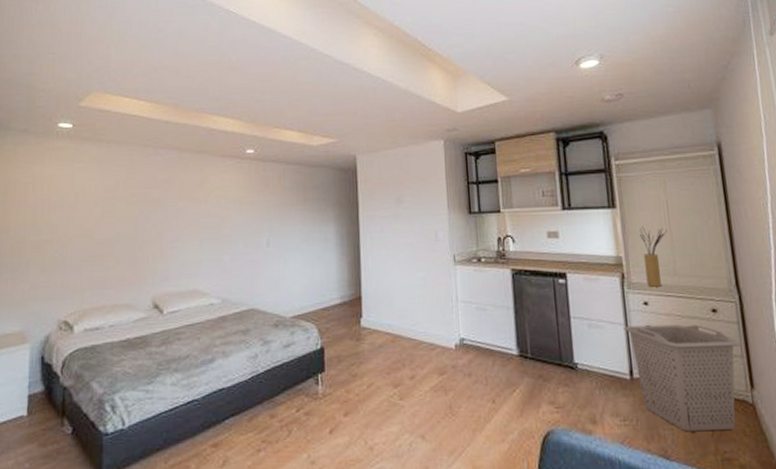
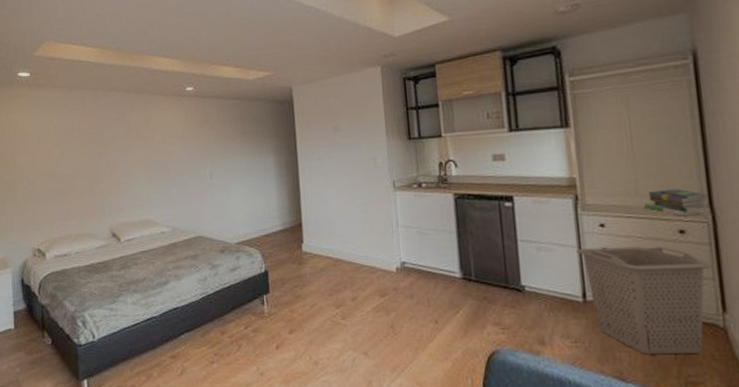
vase: present [639,227,668,287] -> none [596,146,630,209]
books: none [682,269,736,296] -> present [644,188,708,216]

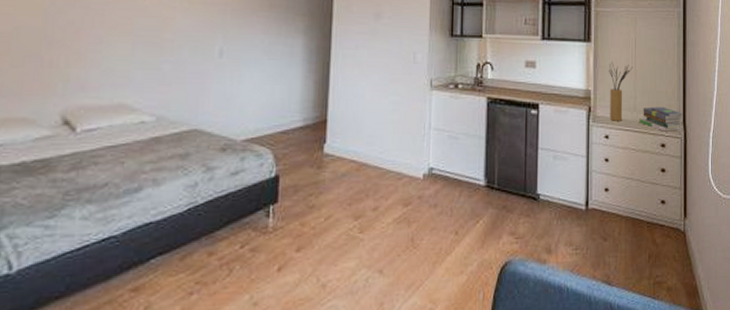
laundry basket: present [575,246,713,355] -> none [584,157,681,259]
vase: none [596,146,630,209] -> present [609,62,634,121]

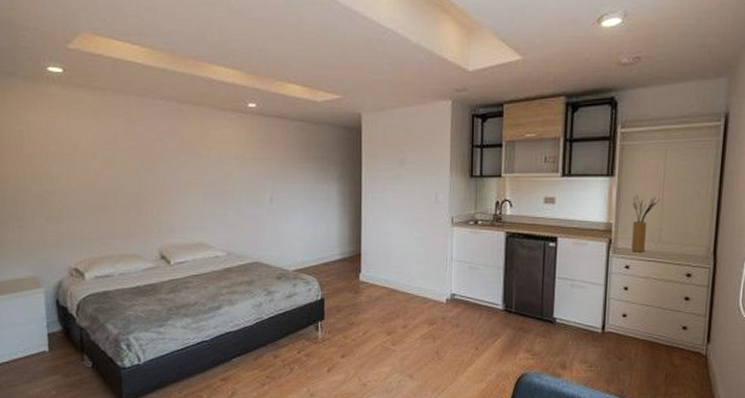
books: present [639,106,682,132] -> none [663,238,713,262]

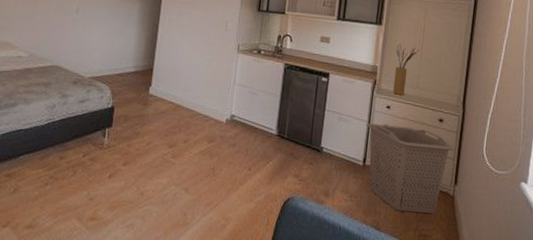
laundry basket: none [602,286,707,377] -> present [365,123,456,215]

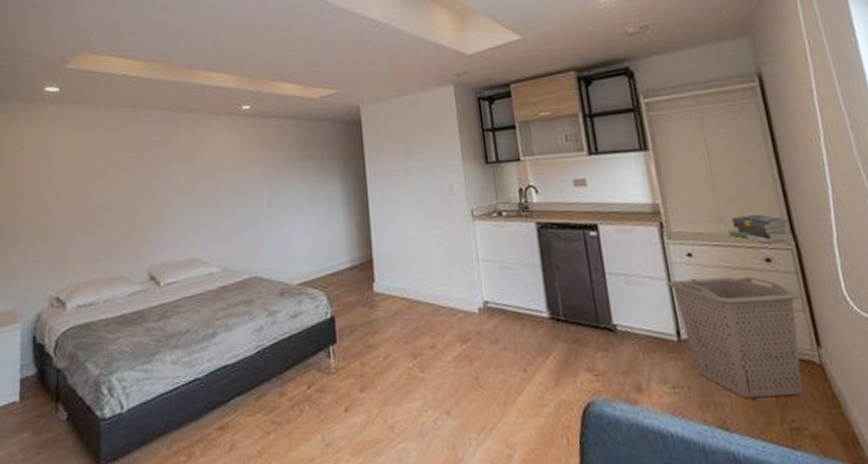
vase: present [393,44,420,95] -> none [676,169,709,236]
books: none [420,86,463,109] -> present [729,214,791,244]

